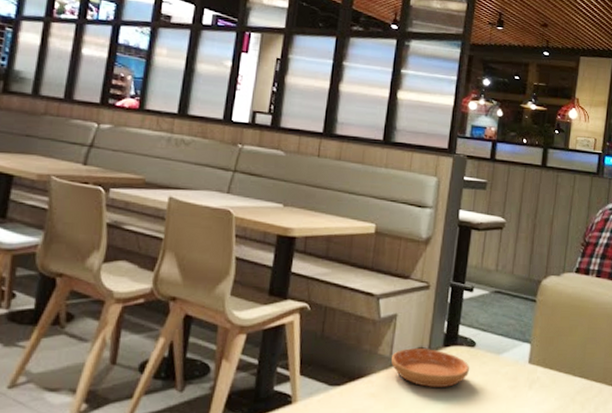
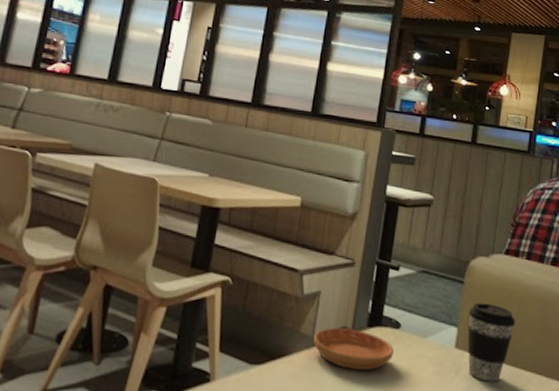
coffee cup: none [540,320,586,394] -> present [467,303,515,382]

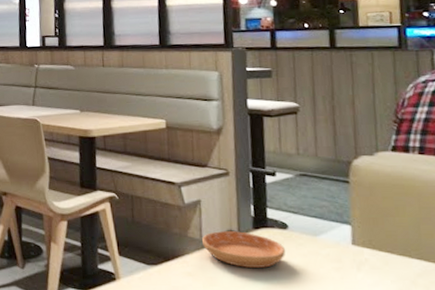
coffee cup: present [467,303,515,382] -> none [361,200,418,277]

